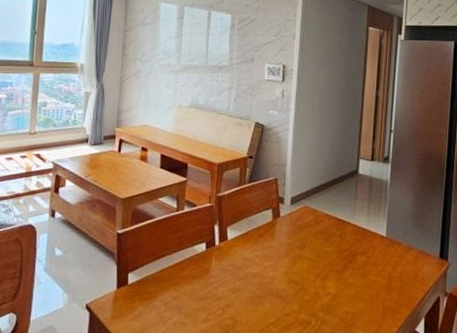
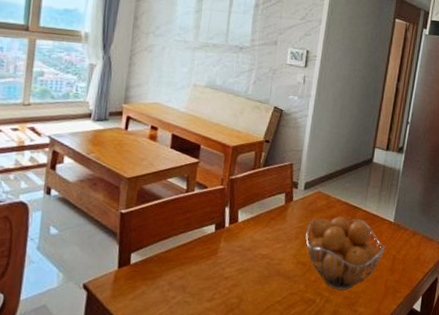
fruit basket: none [296,232,380,311] -> present [305,216,386,290]

